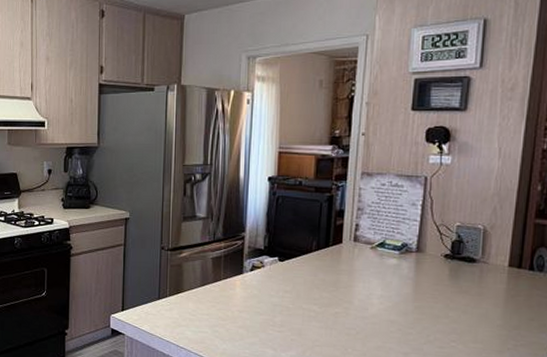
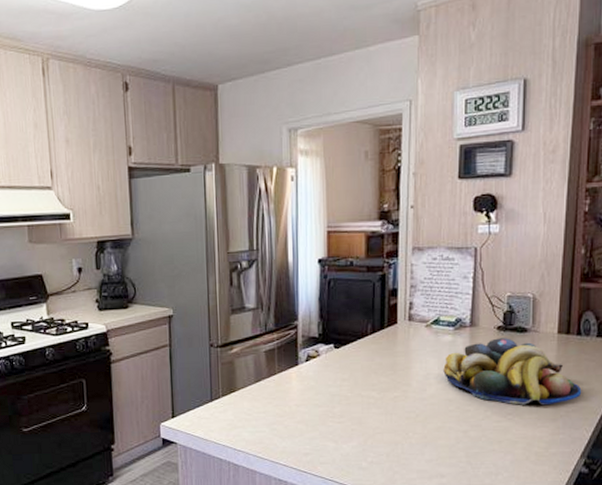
fruit bowl: none [386,266,532,337] -> present [443,338,582,406]

